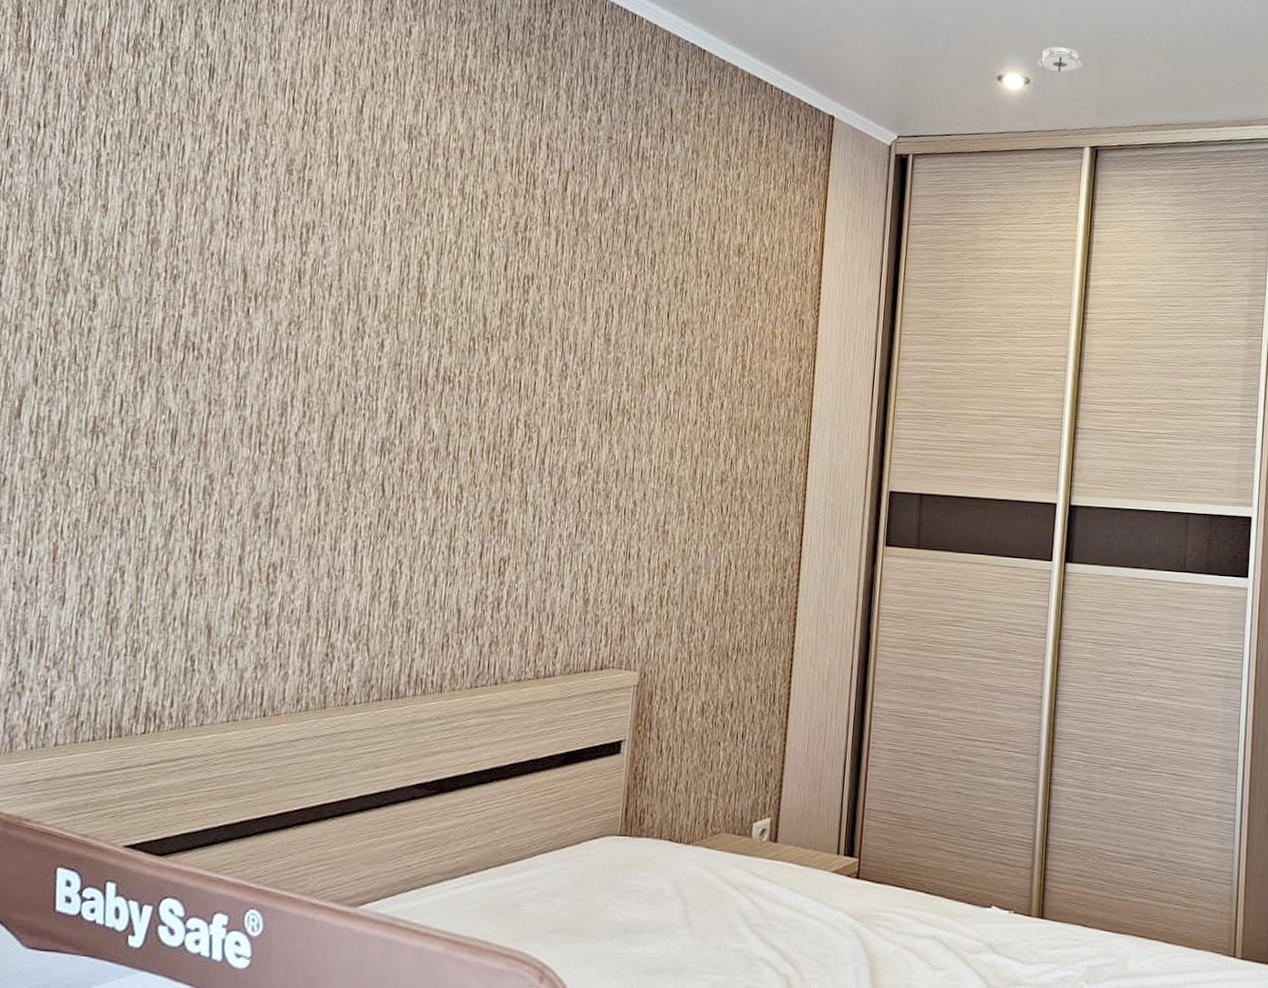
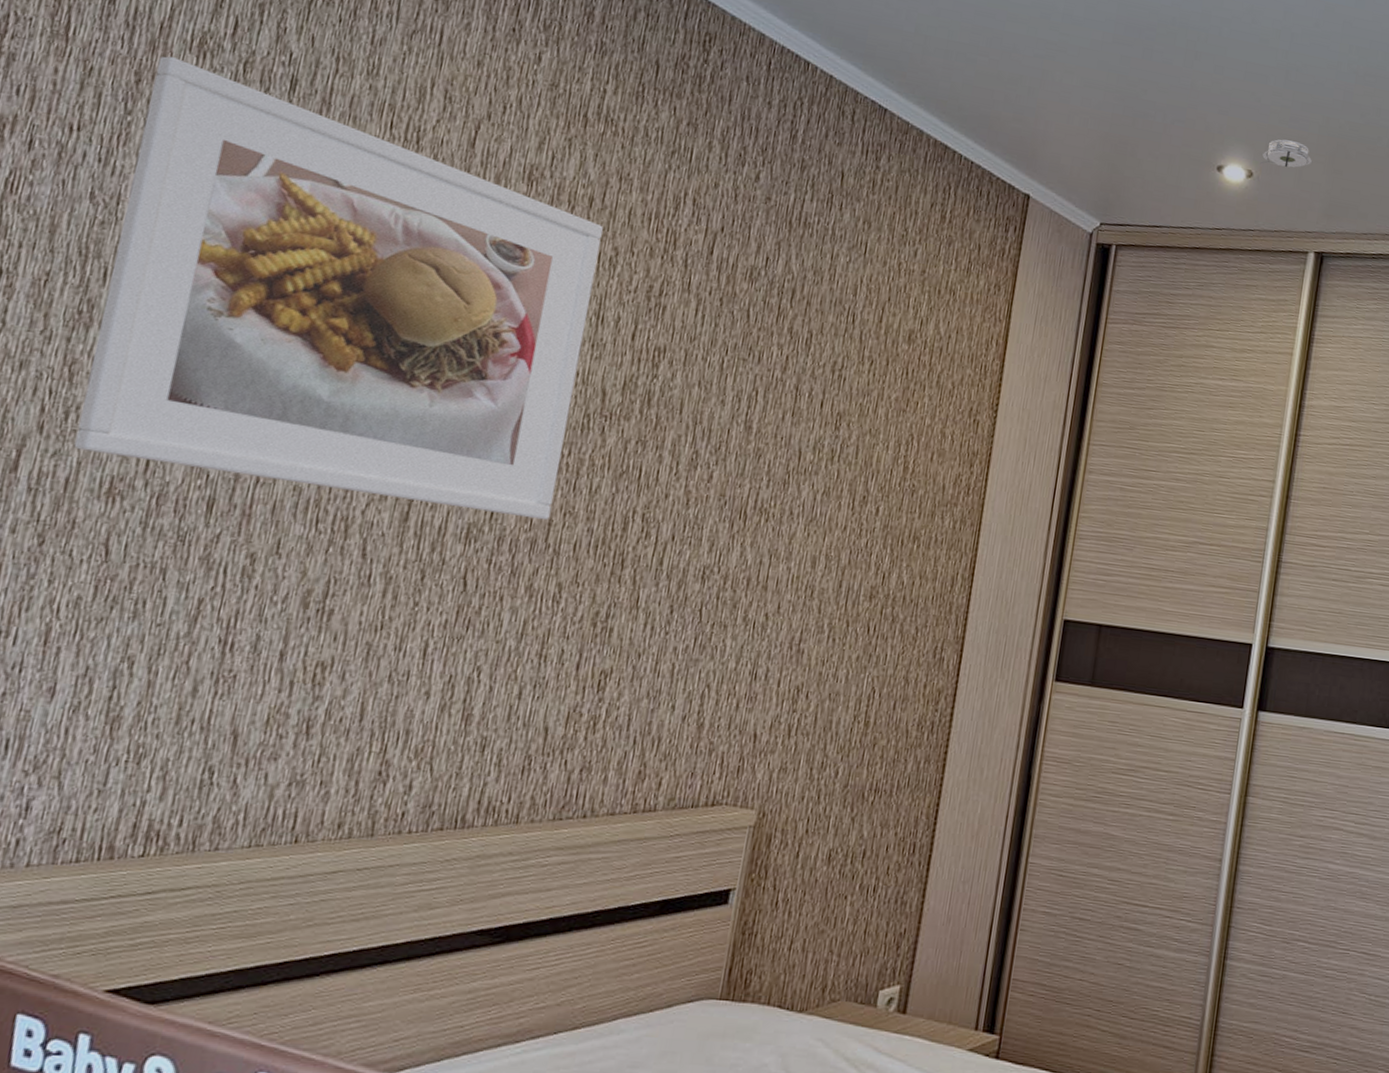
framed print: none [62,57,474,432] -> present [73,56,603,521]

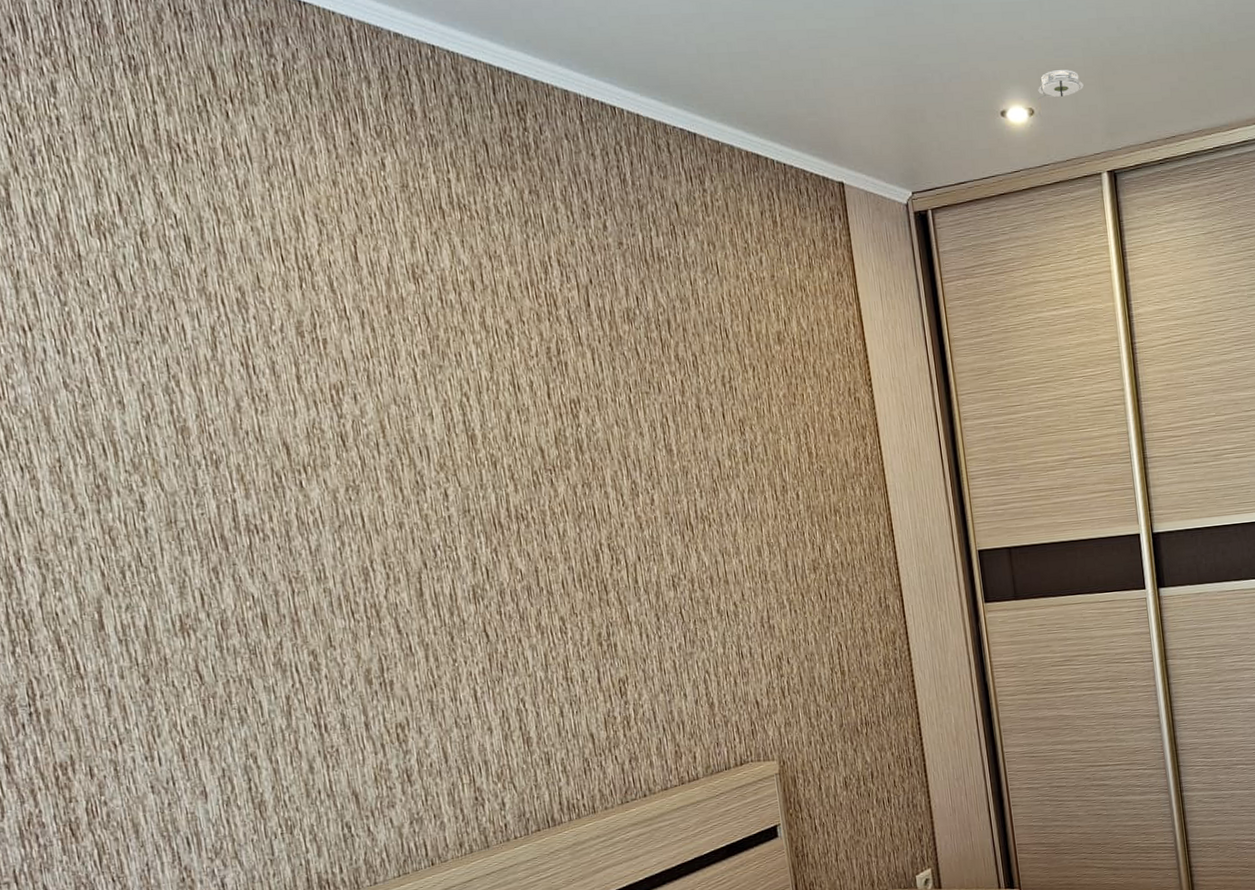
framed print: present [73,56,603,521] -> none [69,243,535,600]

